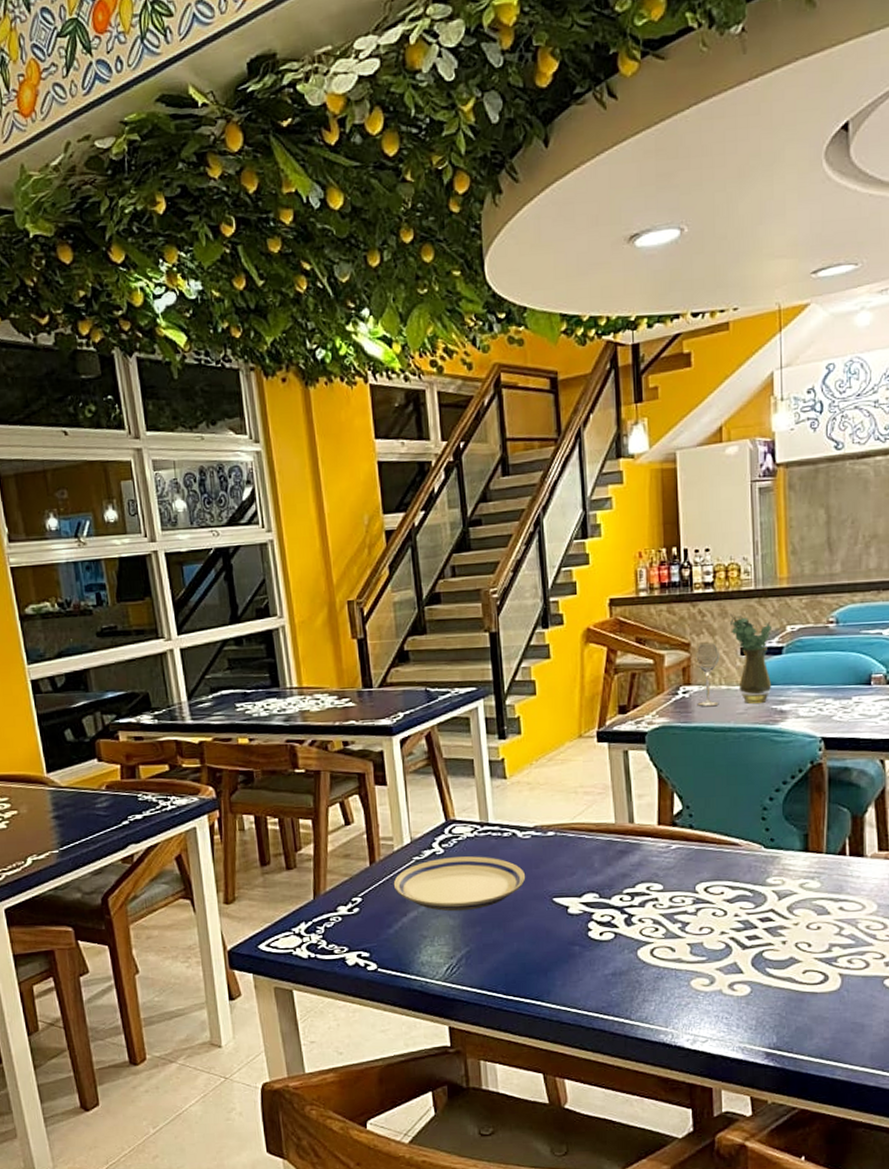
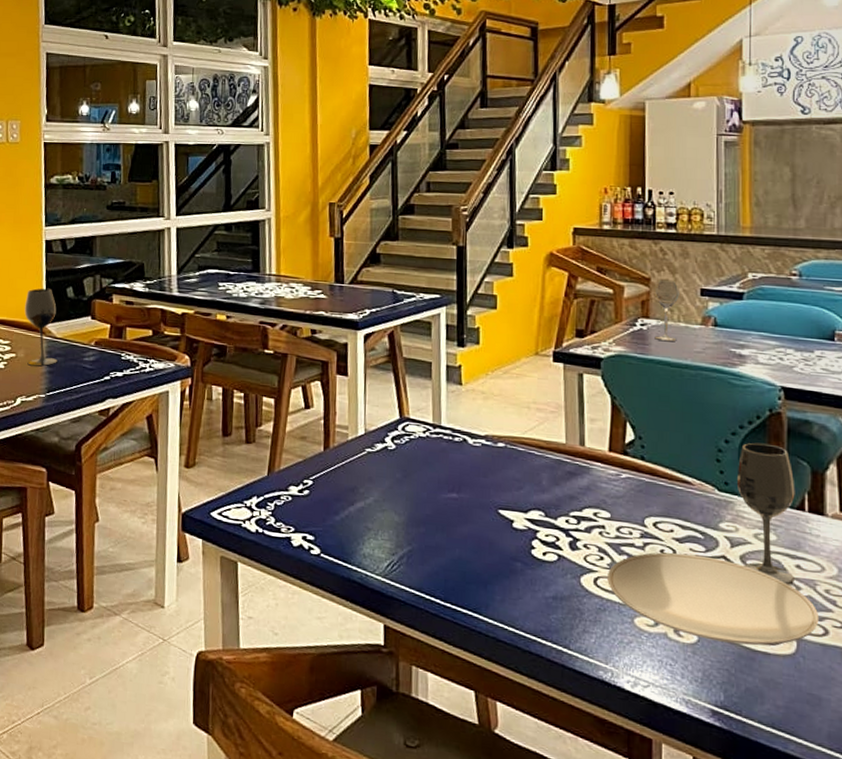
wineglass: none [18,733,67,821] -> present [24,288,57,367]
plate: present [393,856,526,912] -> none [344,453,473,509]
plate: none [663,912,861,990] -> present [607,552,820,646]
vase: present [730,613,772,704] -> none [691,255,733,346]
wine glass: none [781,795,838,927] -> present [736,442,795,585]

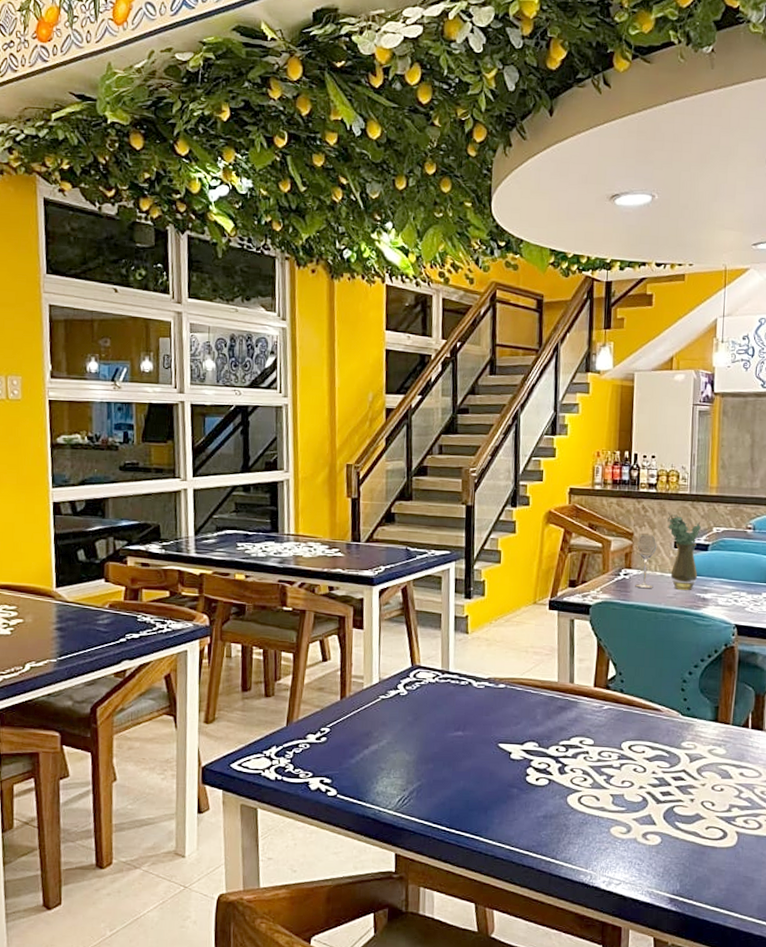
wineglass: present [24,288,57,367] -> none [31,551,69,631]
plate: present [607,552,820,646] -> none [589,770,756,842]
vase: none [691,255,733,346] -> present [667,512,701,591]
wine glass: present [736,442,795,585] -> none [696,673,742,790]

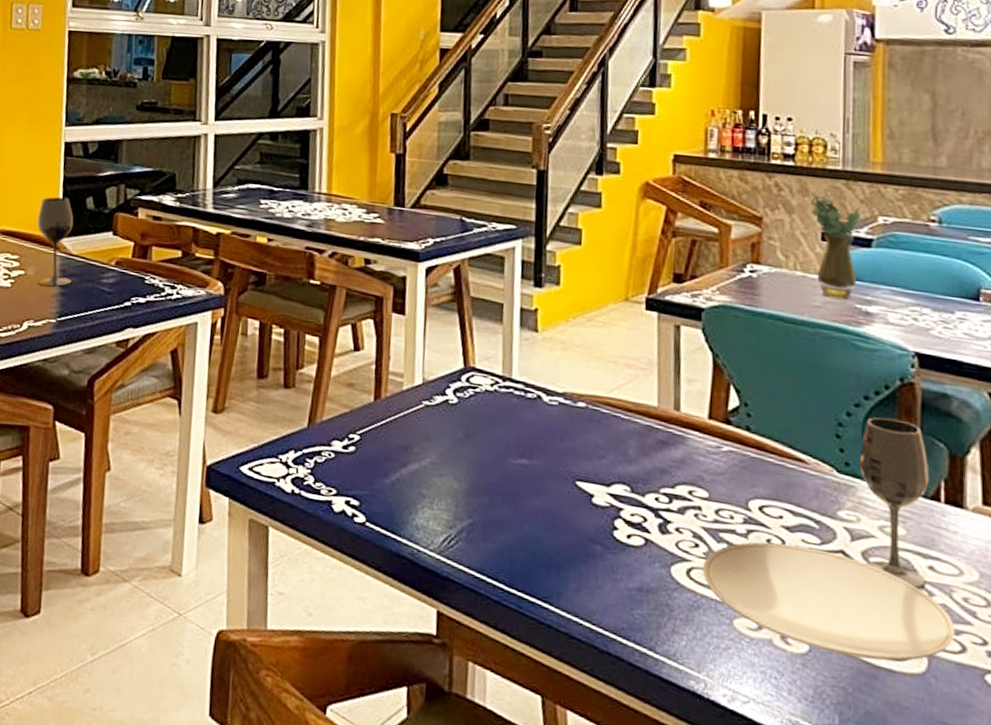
wineglass: none [31,551,69,631] -> present [37,196,74,287]
plate: none [589,770,756,842] -> present [703,542,956,662]
wineglass: present [635,534,657,589] -> none [765,219,797,294]
wine glass: none [696,673,742,790] -> present [859,417,930,590]

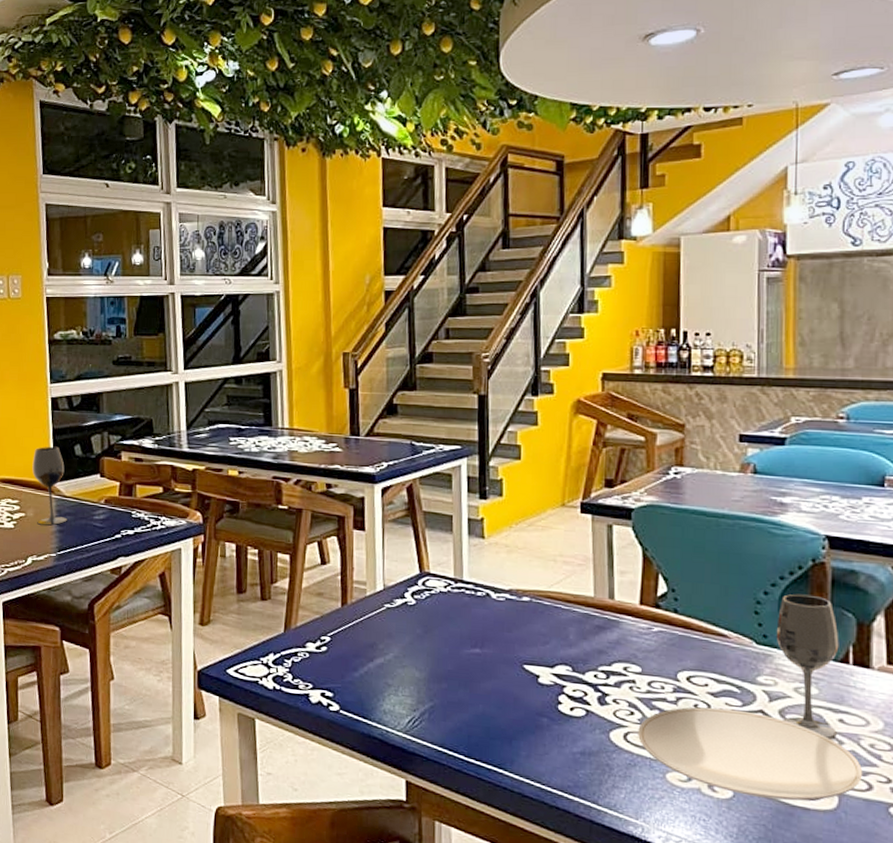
vase: present [811,192,860,300] -> none [729,399,774,494]

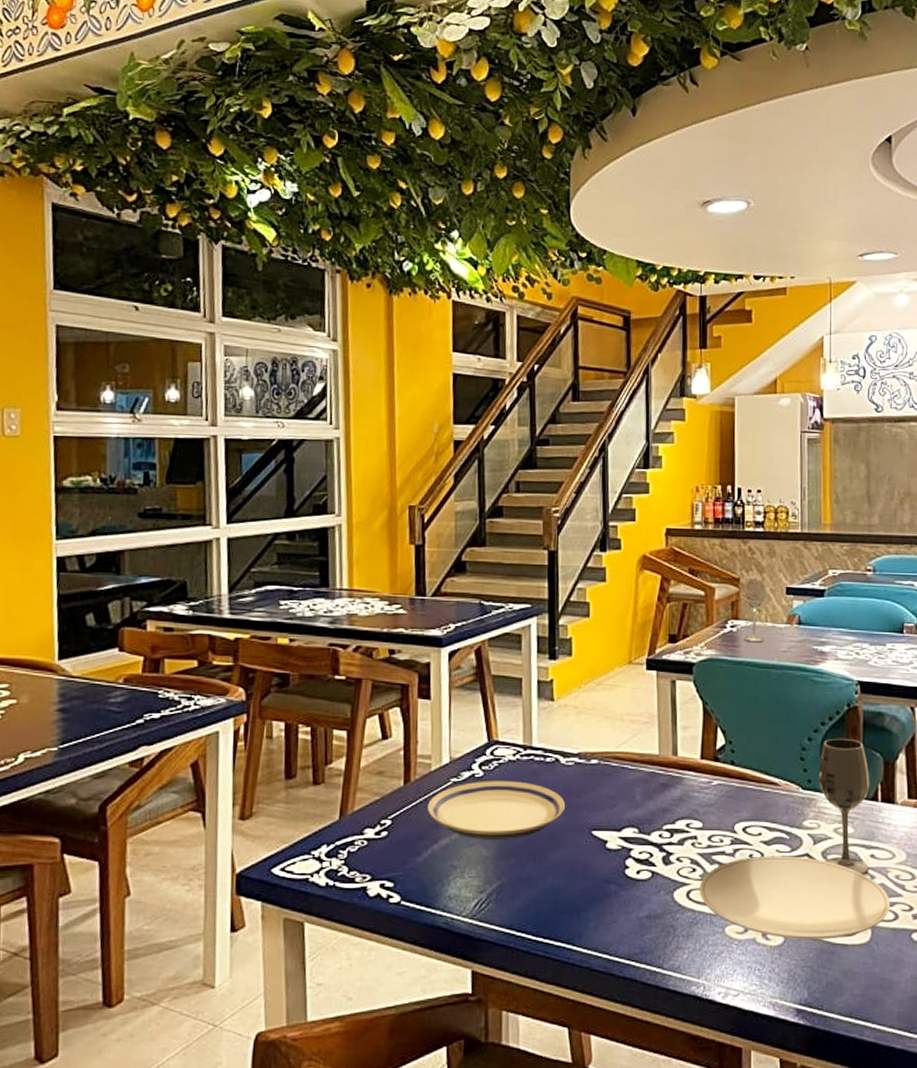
wineglass: present [32,446,67,526] -> none [28,616,74,713]
plate: none [362,609,497,665] -> present [427,781,566,841]
wineglass: none [689,425,716,491] -> present [743,579,767,643]

